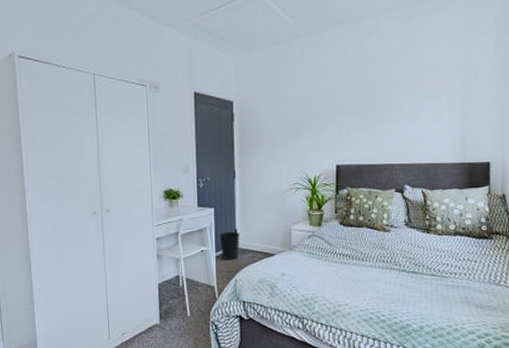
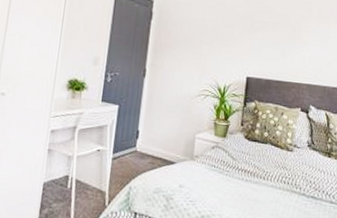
wastebasket: present [219,232,240,261] -> none [118,132,142,165]

